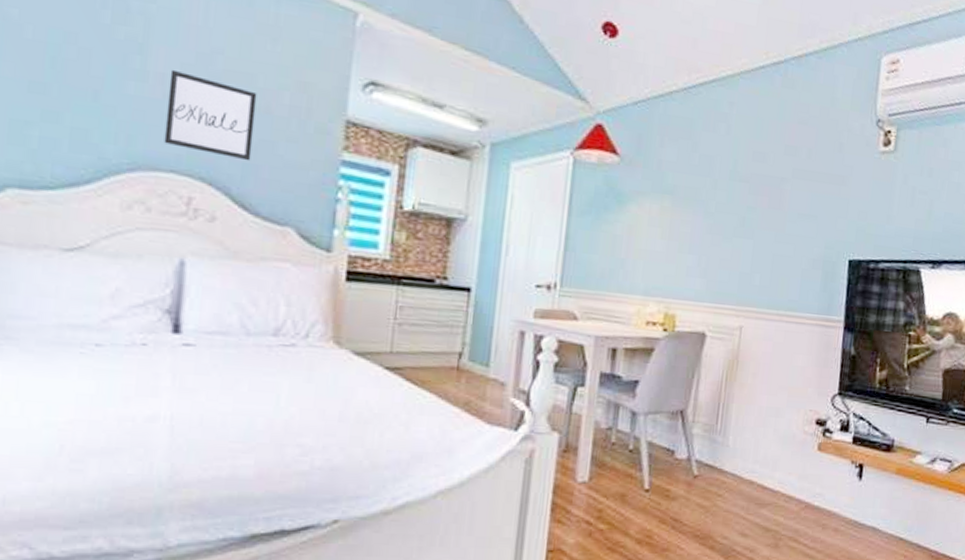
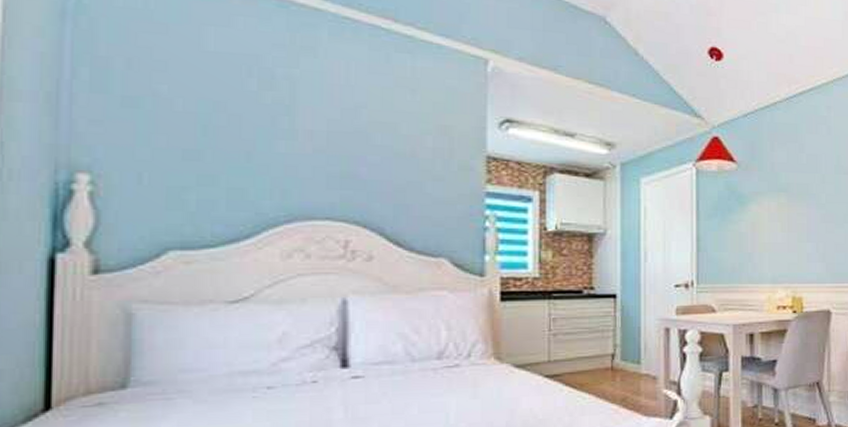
wall art: present [164,69,257,161] -> none [317,126,402,202]

